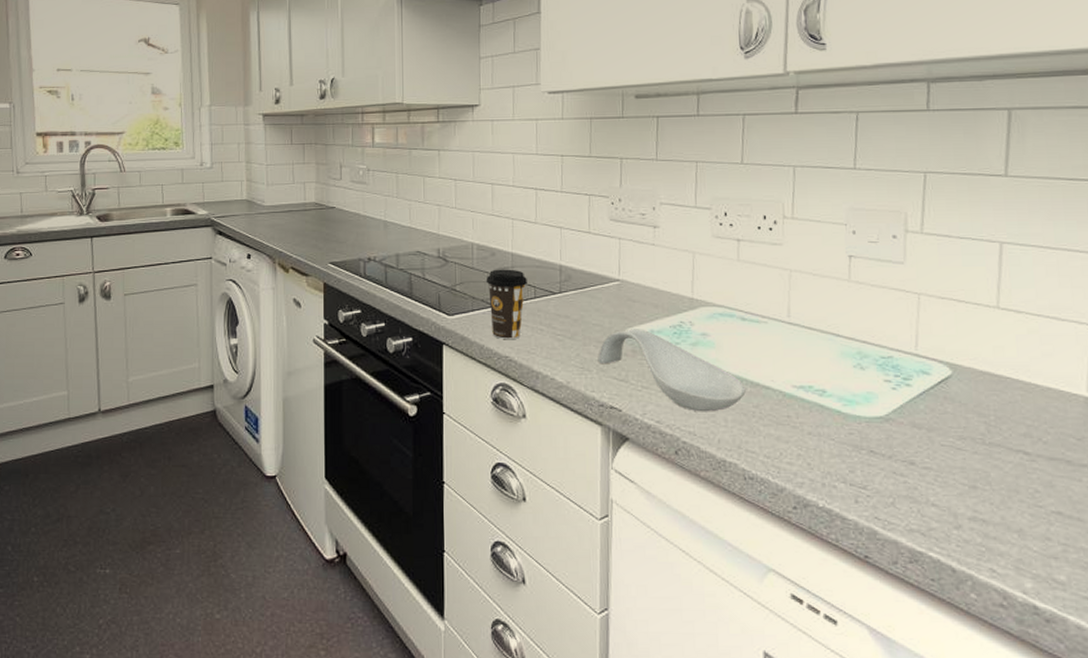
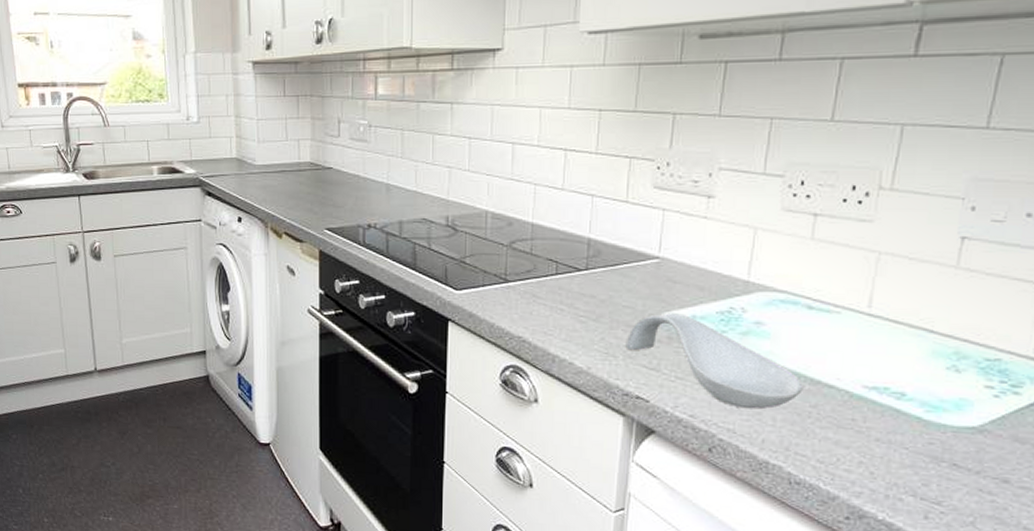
coffee cup: present [486,269,527,340] -> none [500,241,548,320]

